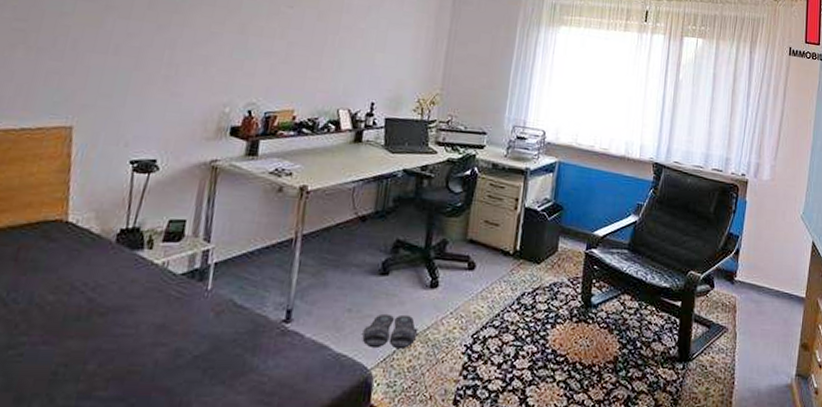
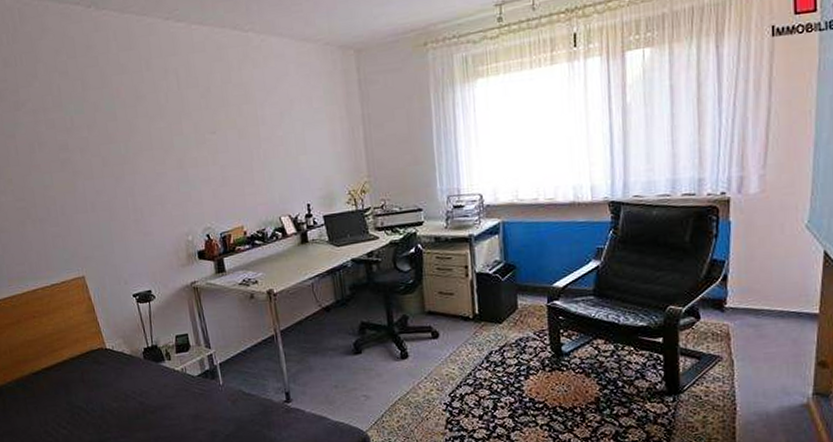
slippers: present [362,313,418,348] -> none [352,384,400,414]

